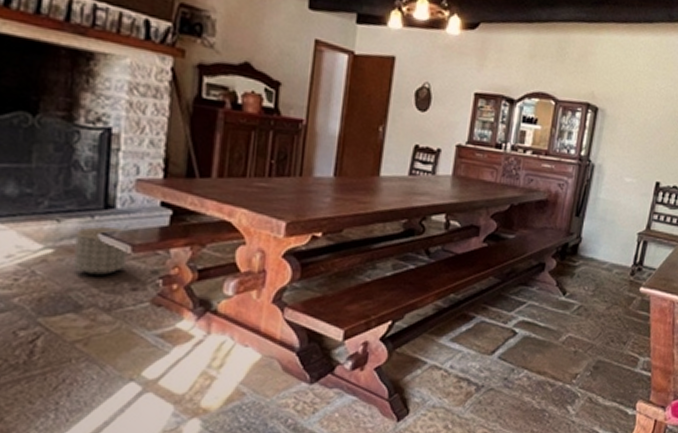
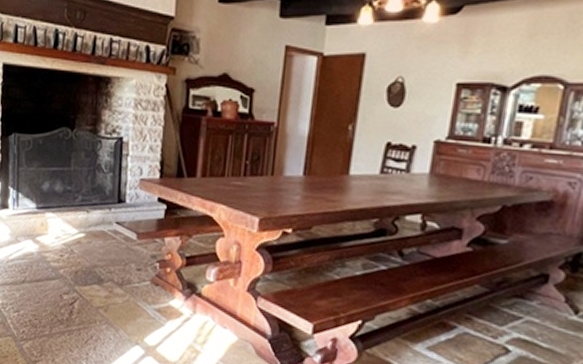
planter: present [73,227,128,275] -> none [98,217,134,257]

